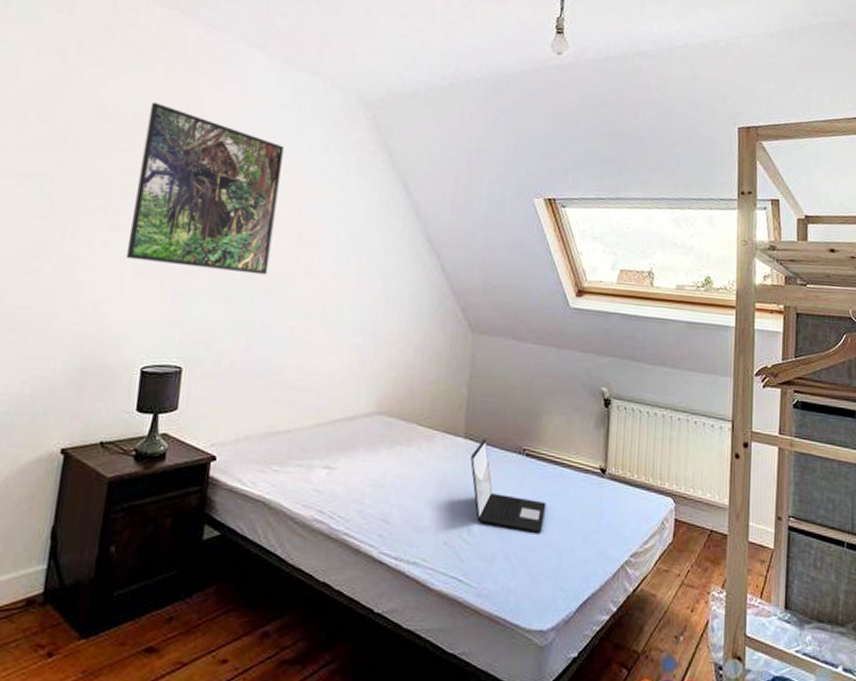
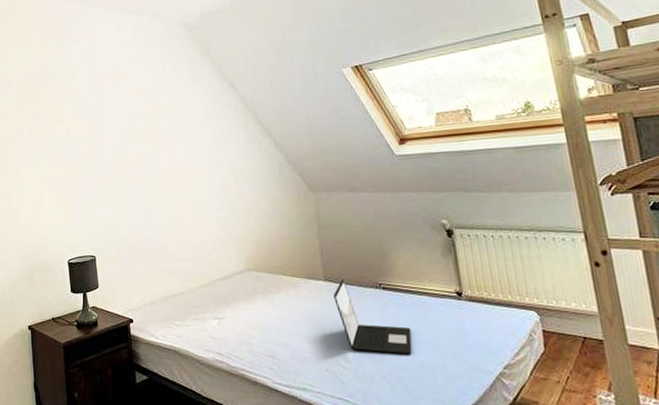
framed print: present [125,101,284,275] -> none [35,65,141,183]

